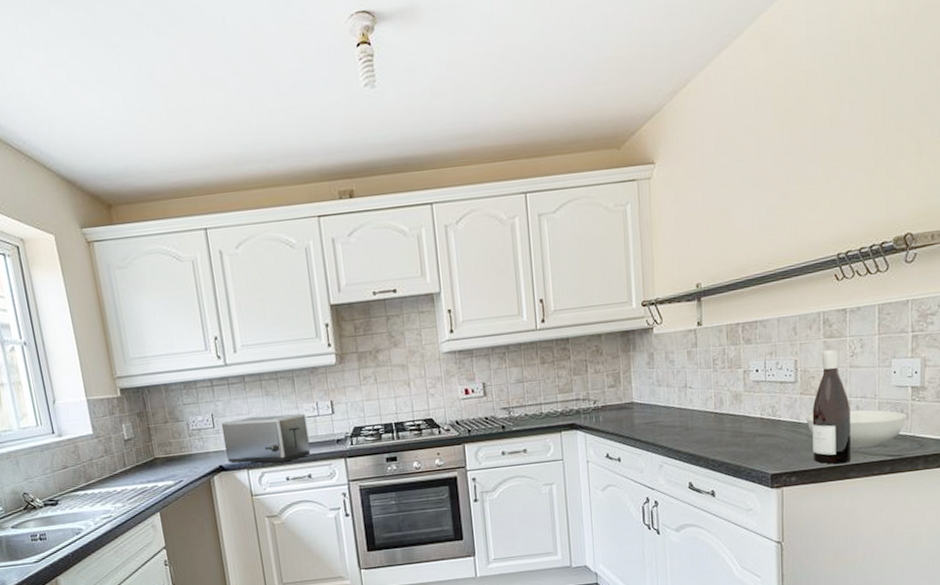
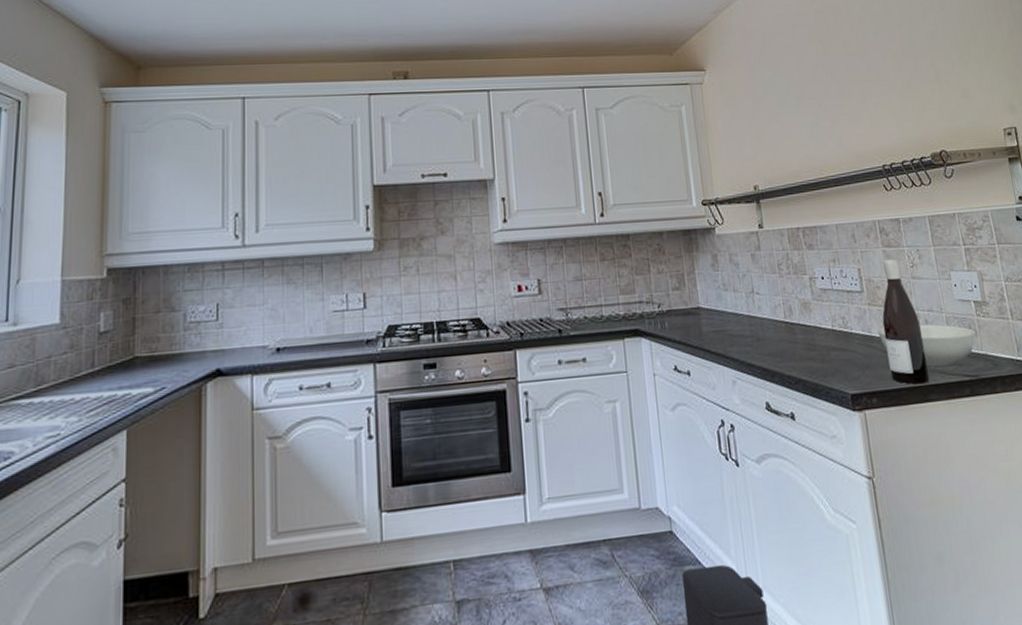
toaster: present [221,413,311,463] -> none [227,306,333,368]

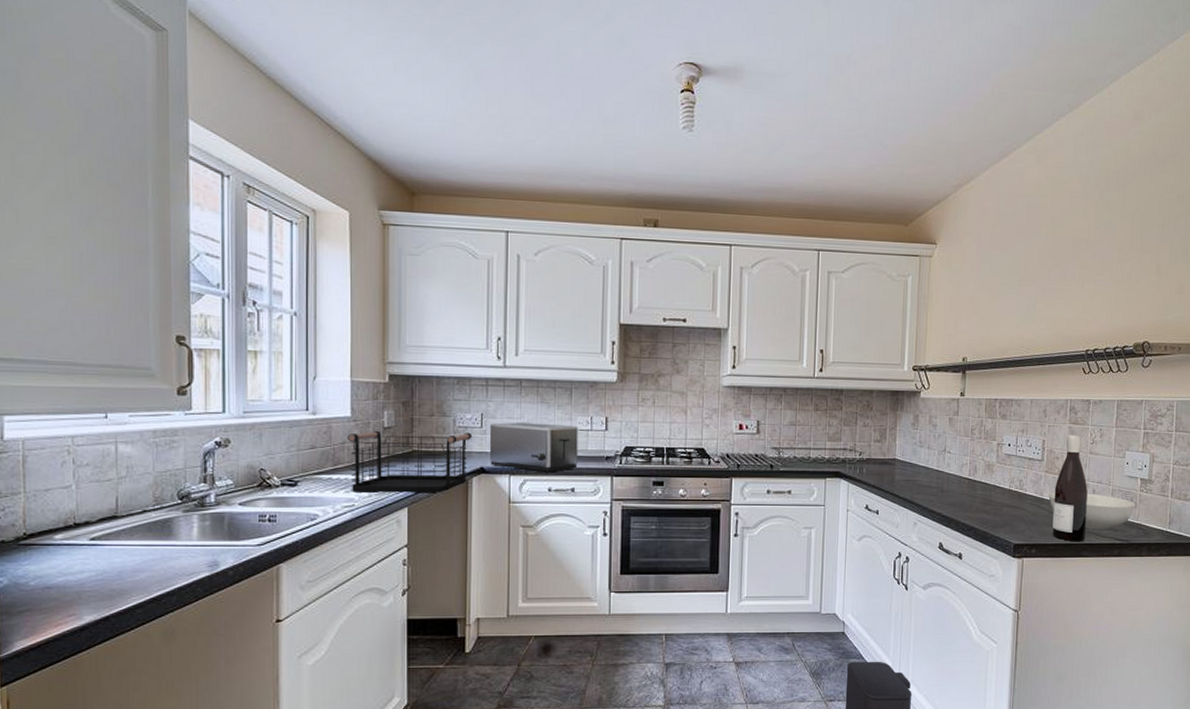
dish rack: none [55,328,207,418] -> present [347,430,473,493]
toaster: none [227,306,333,368] -> present [489,421,578,473]

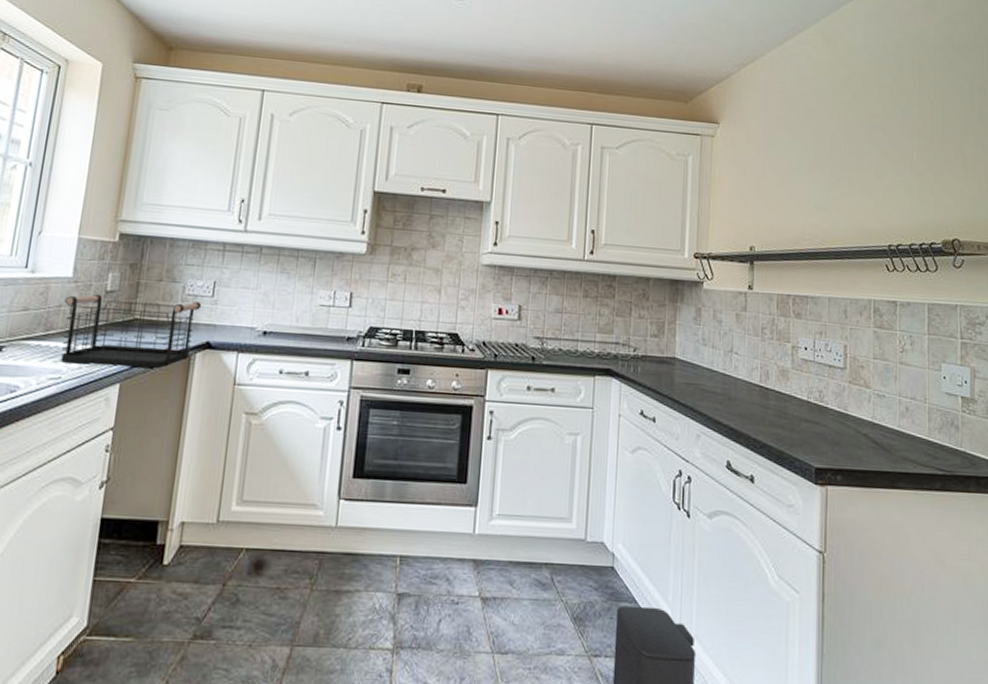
toaster: present [489,421,578,473] -> none [217,292,319,352]
bowl: present [1048,492,1136,530] -> none [854,407,958,458]
bottle: present [1052,434,1088,542] -> none [860,339,901,470]

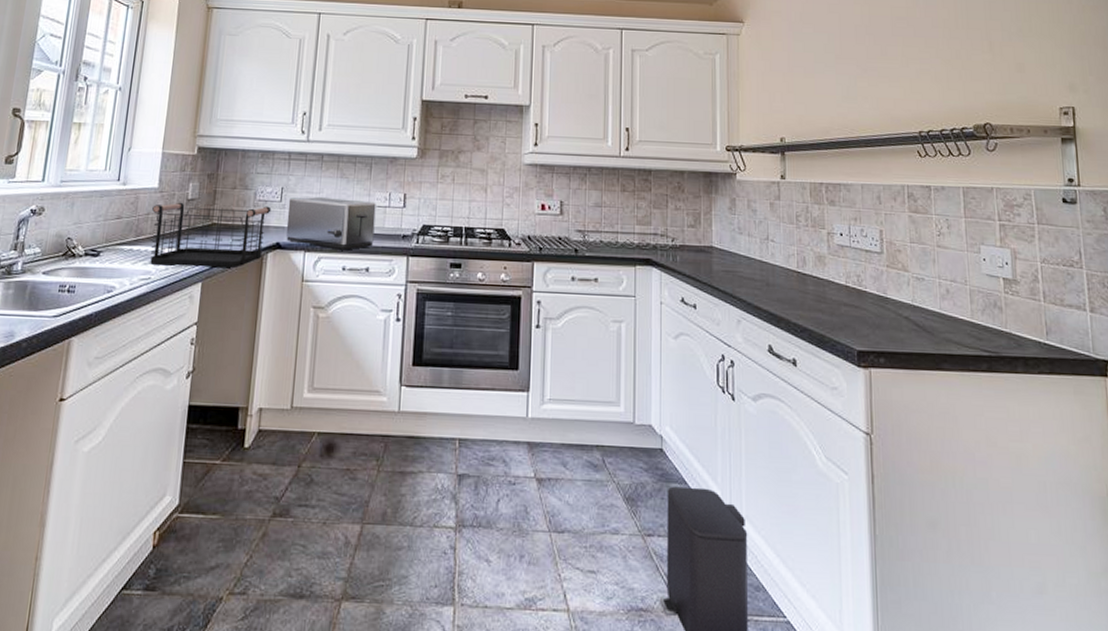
toaster: none [217,292,319,352] -> present [286,196,376,250]

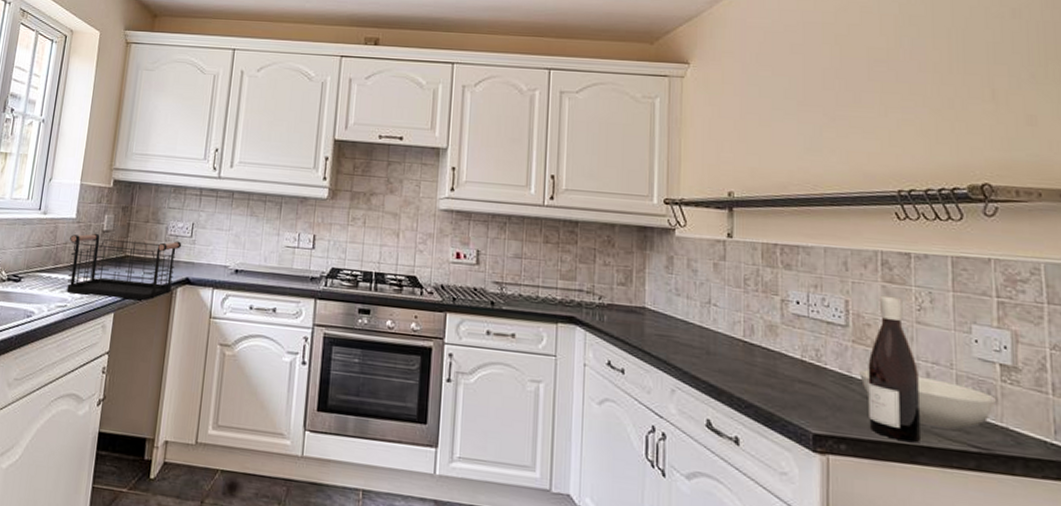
toaster: present [286,196,376,250] -> none [195,233,285,290]
bowl: none [893,291,1001,339] -> present [859,369,996,431]
bottle: none [900,224,945,352] -> present [868,295,922,443]

